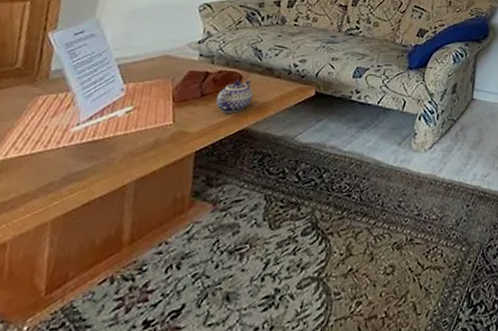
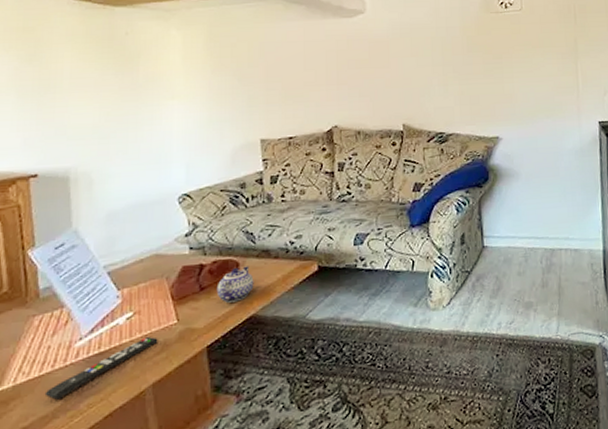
remote control: none [31,133,151,180] -> present [44,337,158,400]

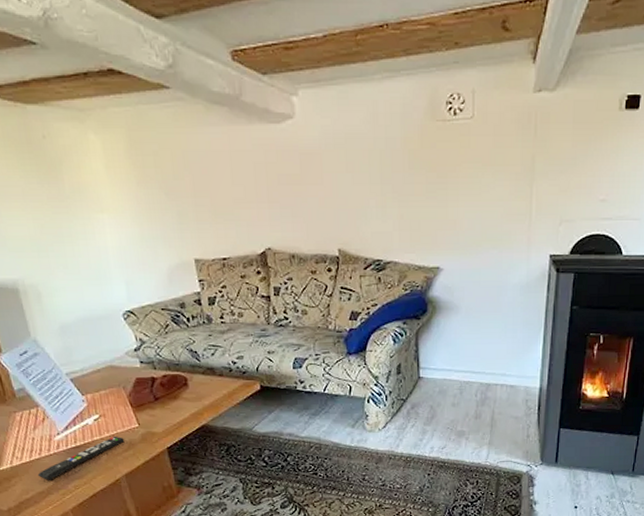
teapot: present [216,266,254,303] -> none [169,381,203,413]

